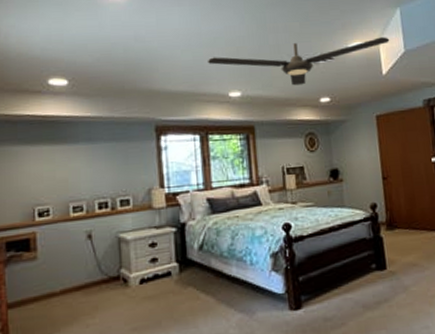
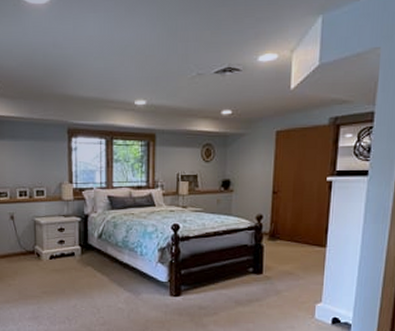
ceiling fan: present [207,37,390,86] -> none [117,48,305,97]

